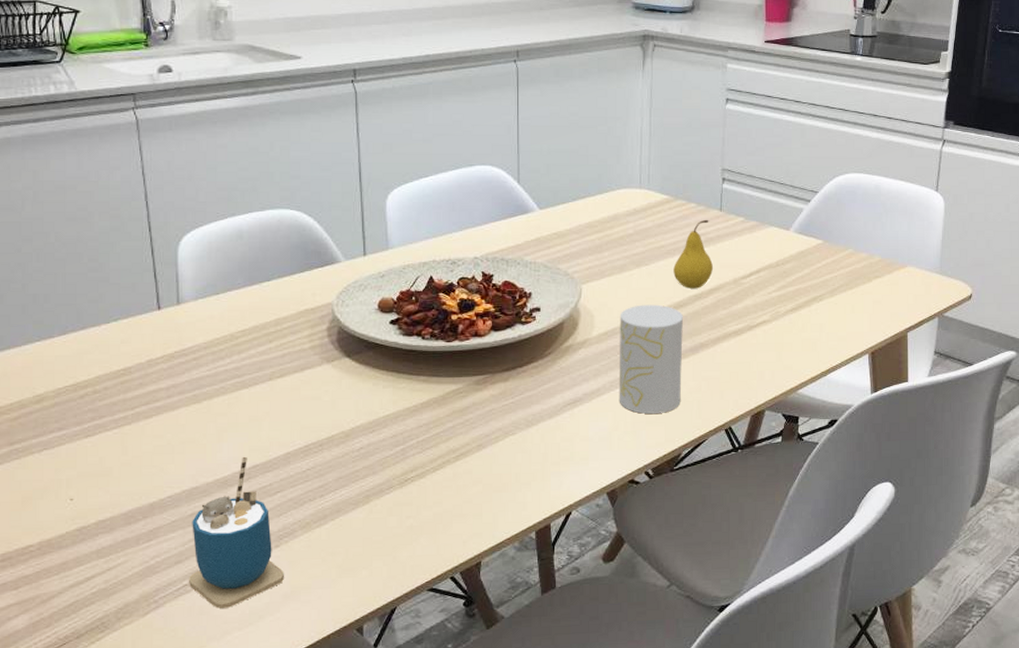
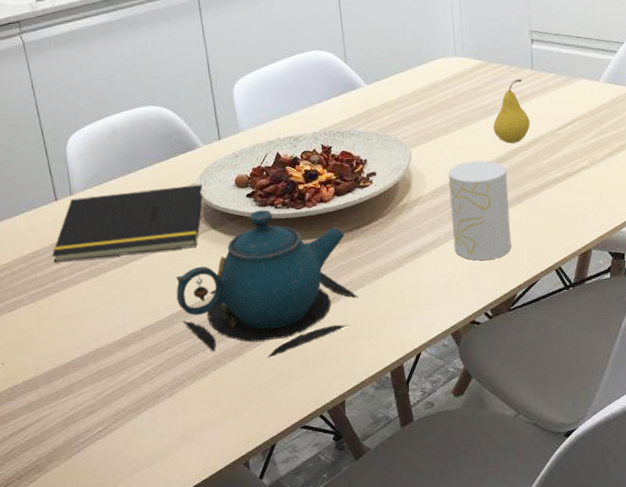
notepad: none [147,304,340,383] -> present [52,184,204,263]
cup: present [189,457,284,609] -> none [99,320,179,451]
teapot: none [295,339,508,509] -> present [176,209,359,358]

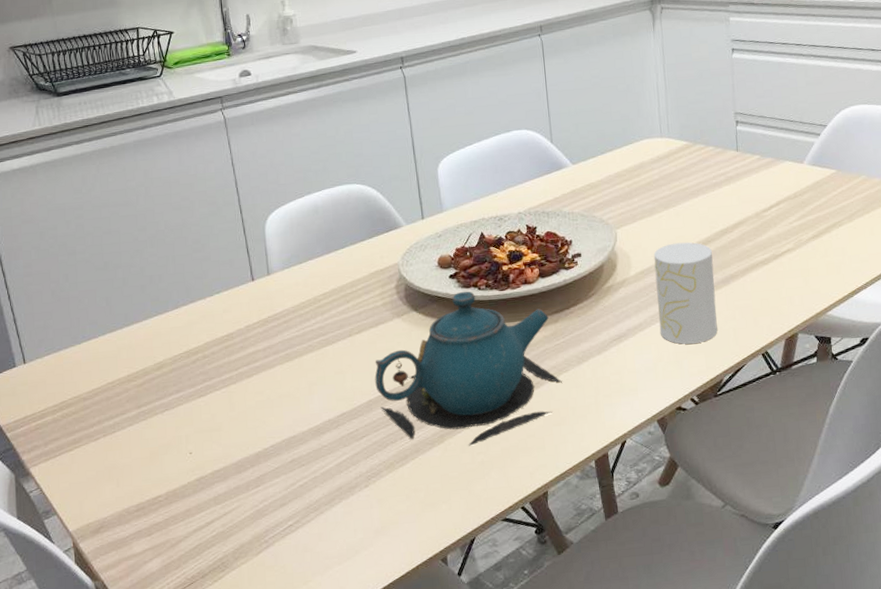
notepad: present [52,184,204,263] -> none [247,264,406,346]
fruit: present [493,78,530,144] -> none [698,160,736,225]

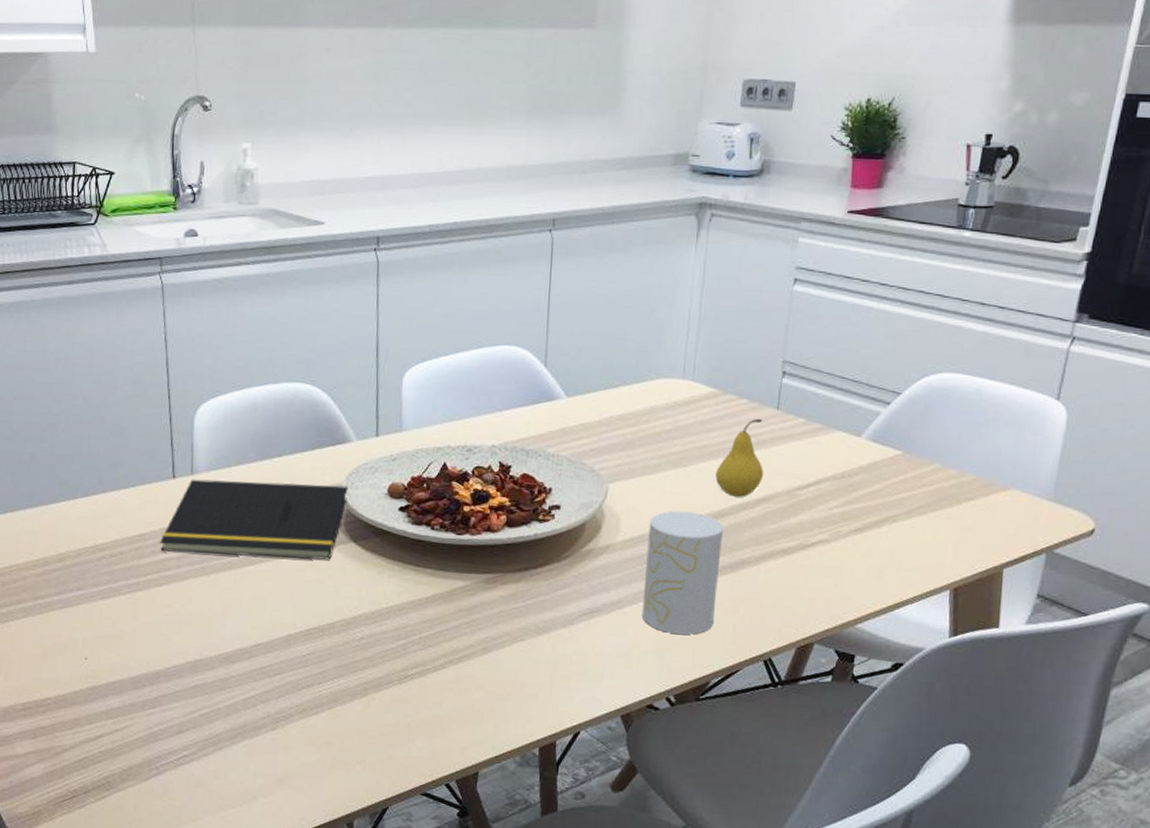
notepad: none [247,264,406,346] -> present [160,479,349,560]
teapot: present [375,291,563,446] -> none [297,528,516,706]
fruit: none [698,160,736,225] -> present [715,418,763,497]

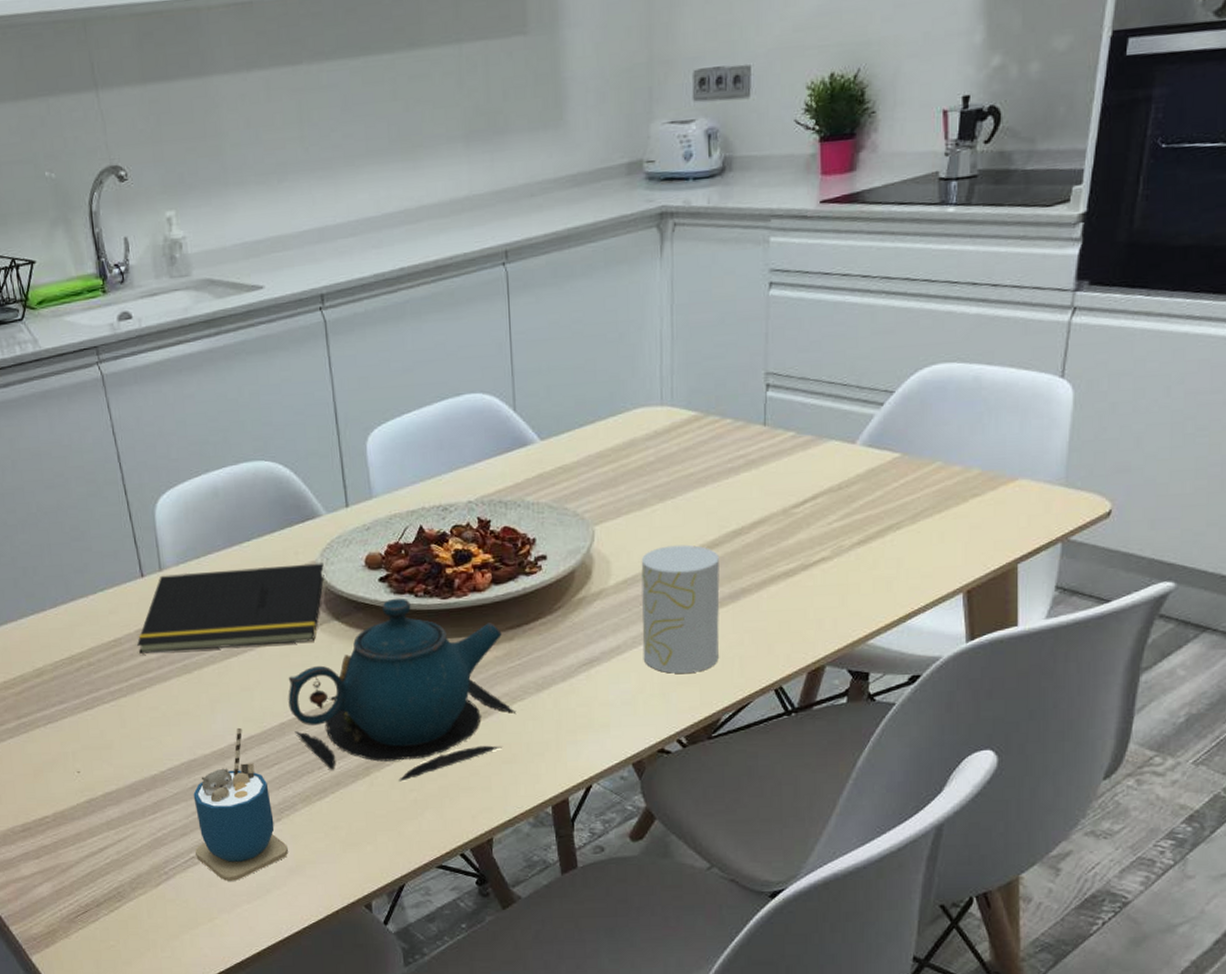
cup: none [188,635,279,785] -> present [193,728,288,882]
teapot: none [297,528,516,706] -> present [288,598,517,782]
fruit: present [715,418,763,497] -> none [706,437,756,524]

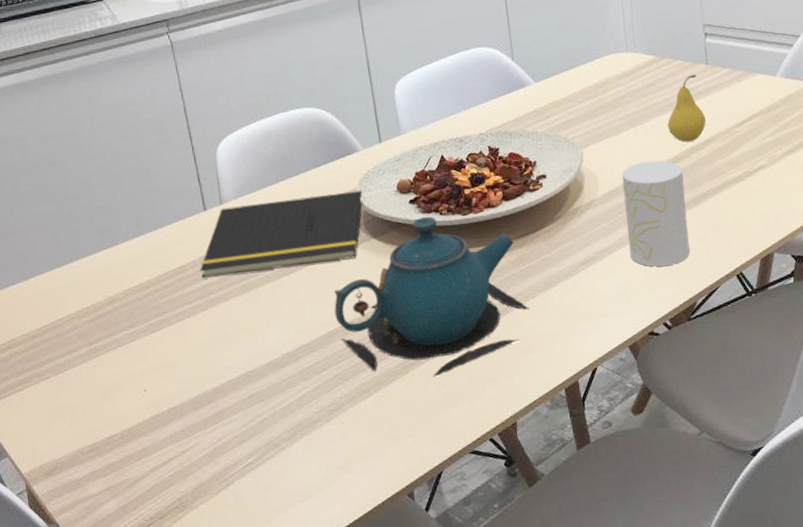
cup: present [193,728,288,882] -> none [251,339,338,484]
fruit: none [706,437,756,524] -> present [667,74,706,142]

